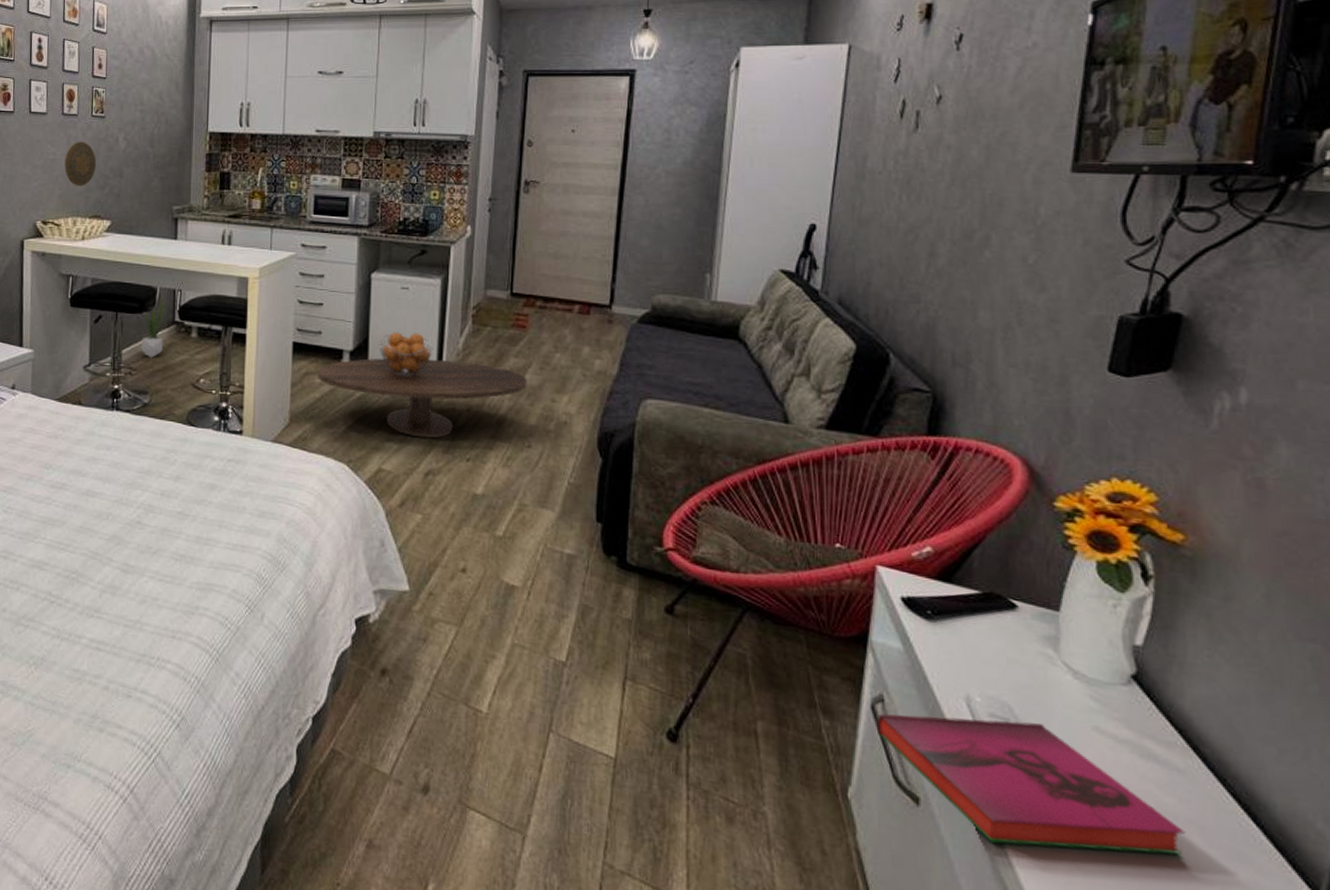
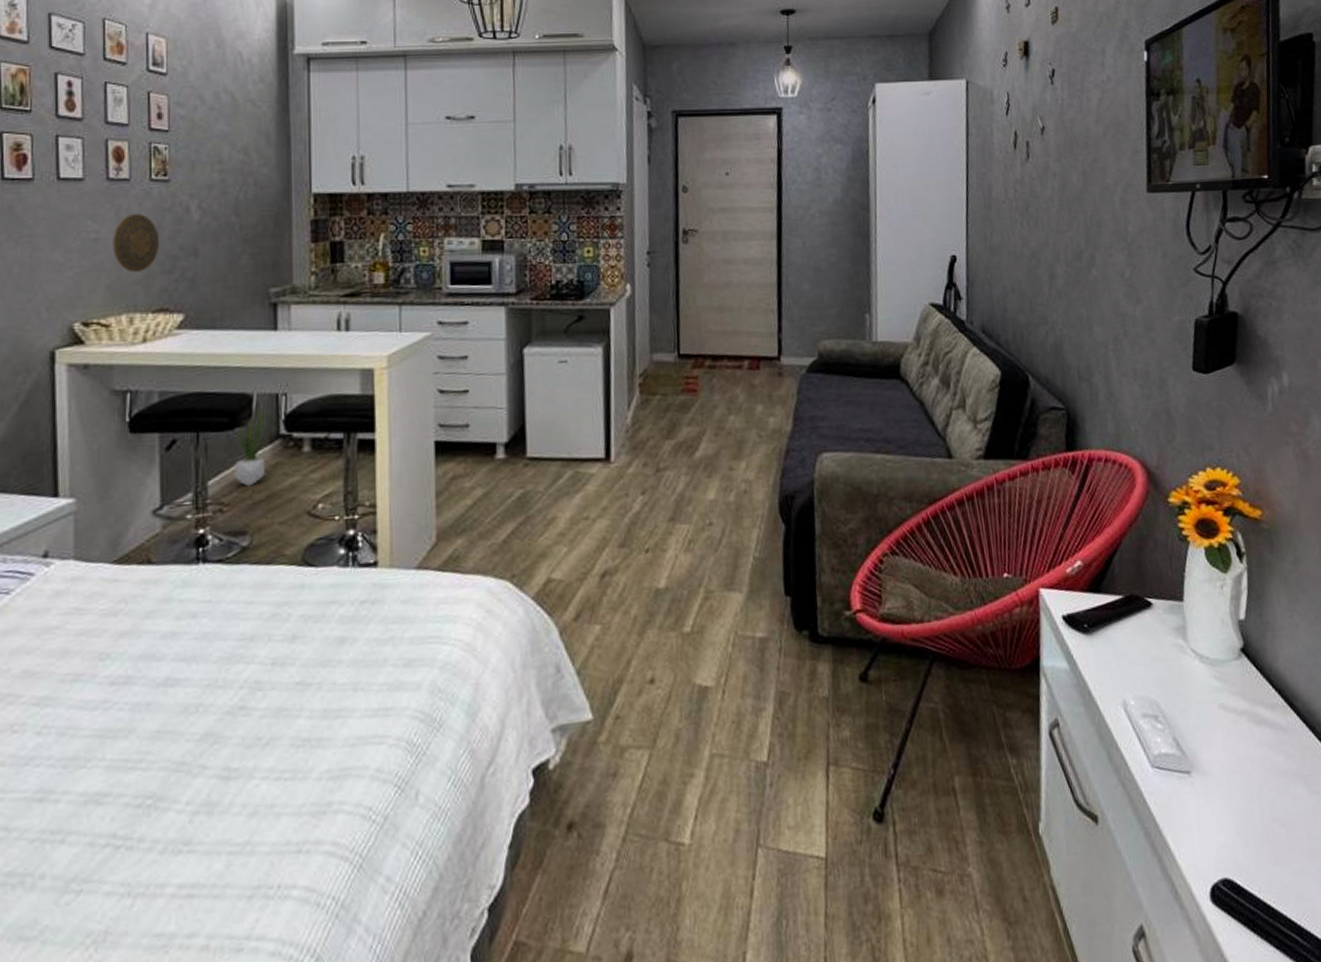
coffee table: present [317,358,527,439] -> none [467,438,703,535]
fruit basket: present [379,332,433,376] -> none [537,412,600,465]
hardback book: present [876,713,1186,855] -> none [1055,713,1294,843]

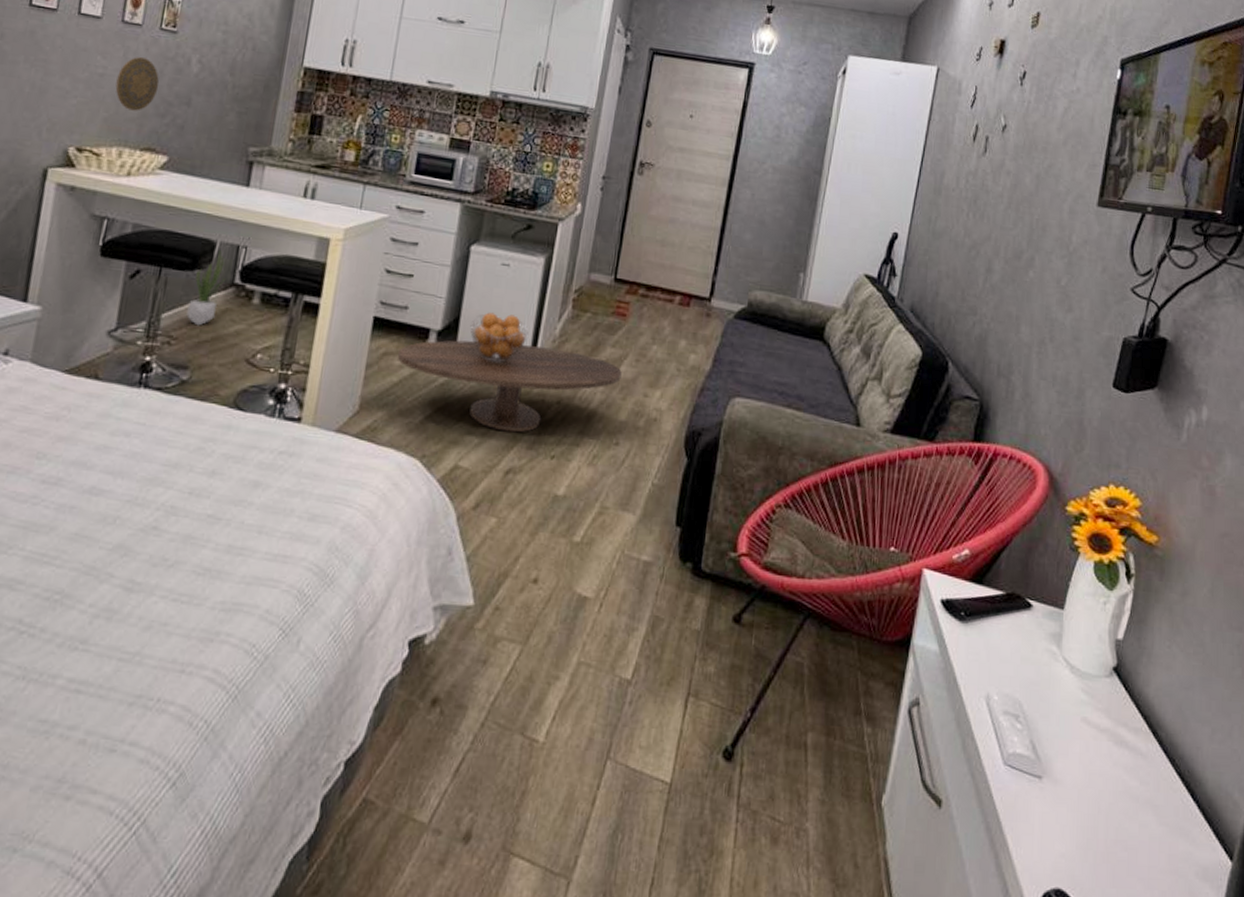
coffee table: none [467,438,703,535] -> present [397,340,622,433]
fruit basket: none [537,412,600,465] -> present [470,312,529,363]

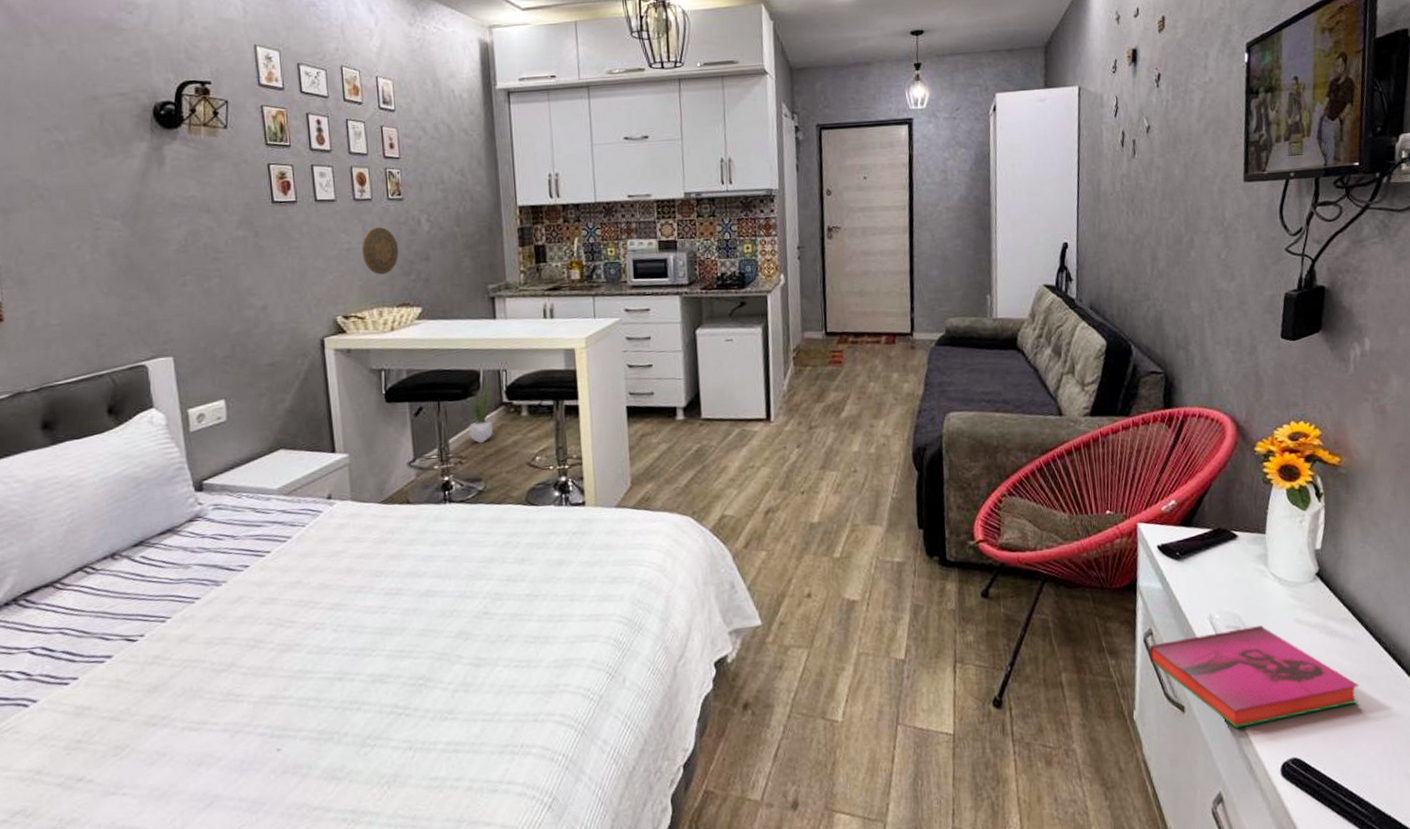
coffee table: present [397,340,622,433] -> none [653,402,848,480]
fruit basket: present [470,312,529,363] -> none [710,381,761,424]
hardback book: none [911,716,1144,840] -> present [1148,625,1360,728]

